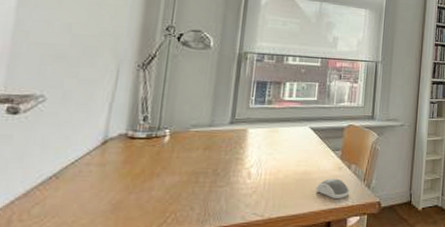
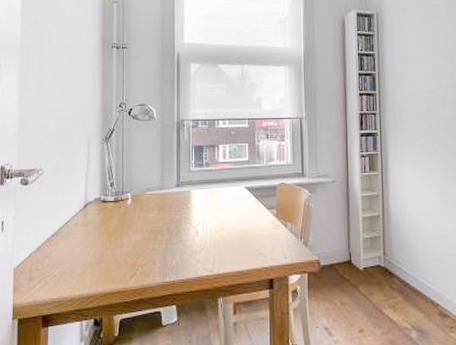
computer mouse: present [316,178,349,198] -> none [256,236,287,256]

